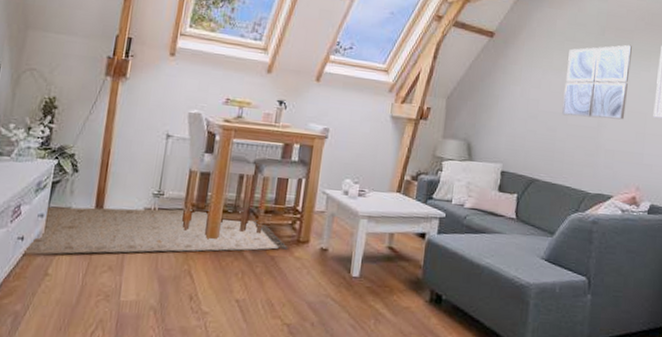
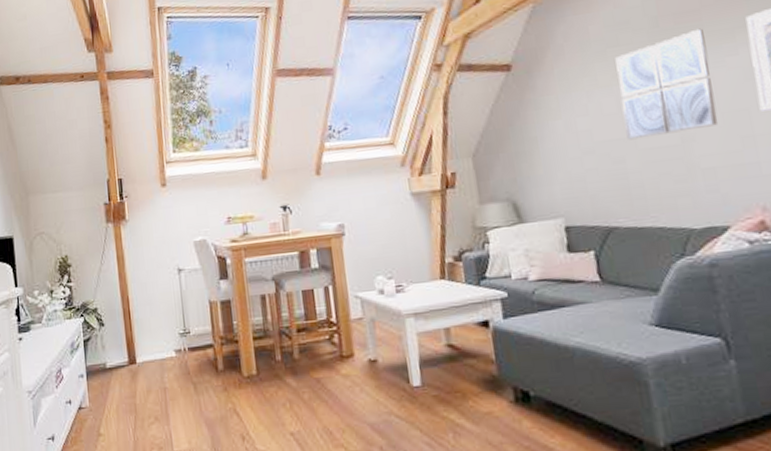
rug: present [24,206,288,255] -> none [75,333,332,417]

